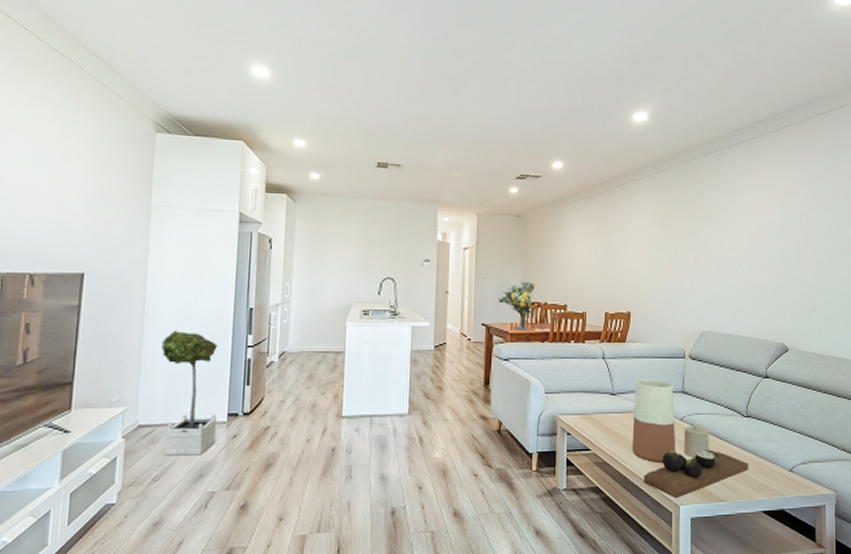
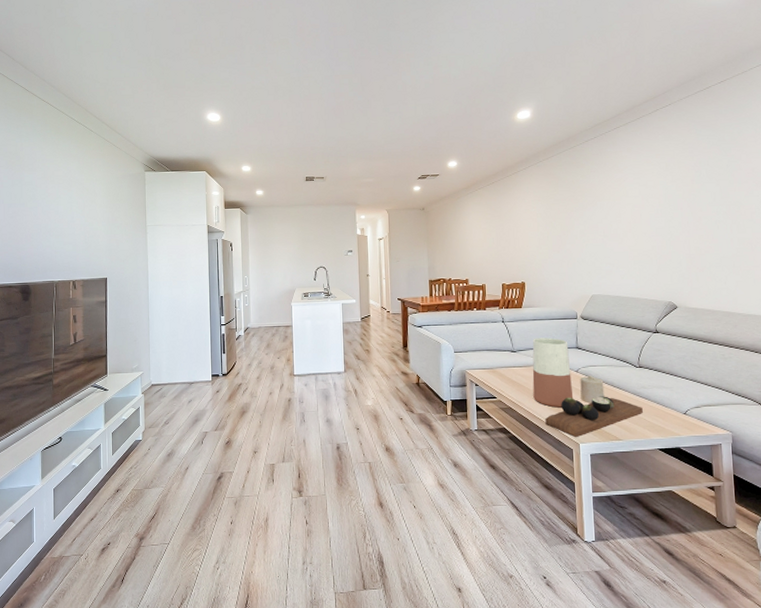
potted tree: present [162,331,217,456] -> none [163,316,205,406]
bouquet: present [499,281,535,331] -> none [410,262,440,303]

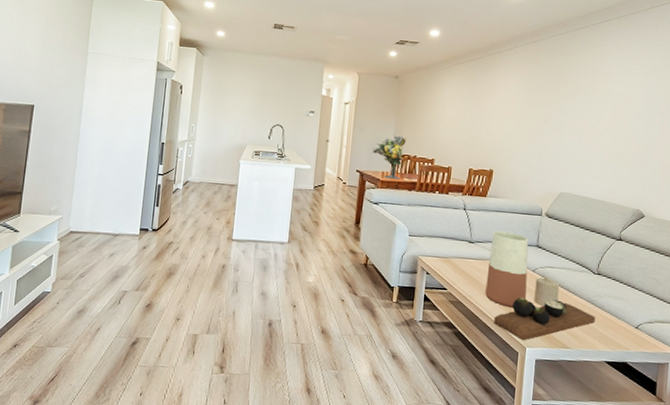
bouquet: none [410,262,440,303] -> present [373,135,406,180]

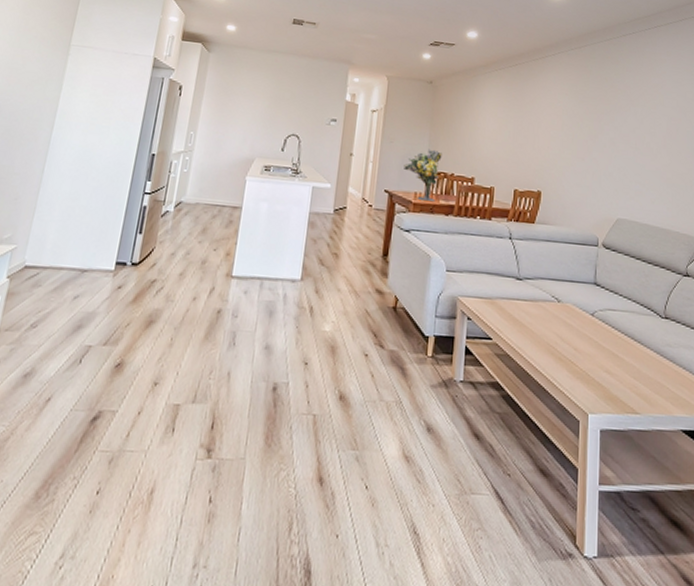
vase: present [485,230,529,307] -> none [537,264,586,361]
decorative tray: present [494,297,595,340] -> none [549,347,666,404]
candle: present [534,276,560,306] -> none [594,321,623,360]

